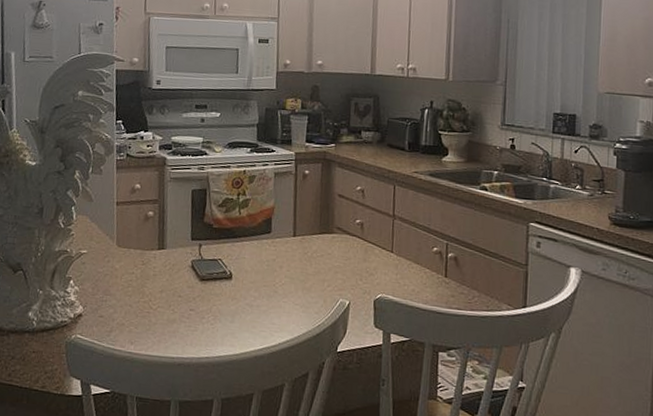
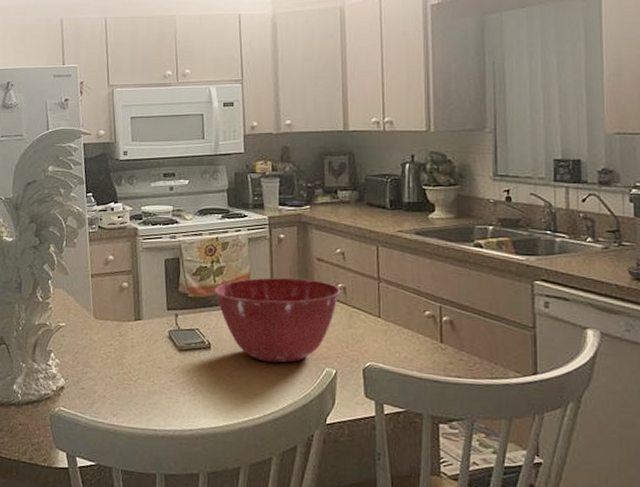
mixing bowl: none [238,211,358,294] -> present [214,277,340,363]

